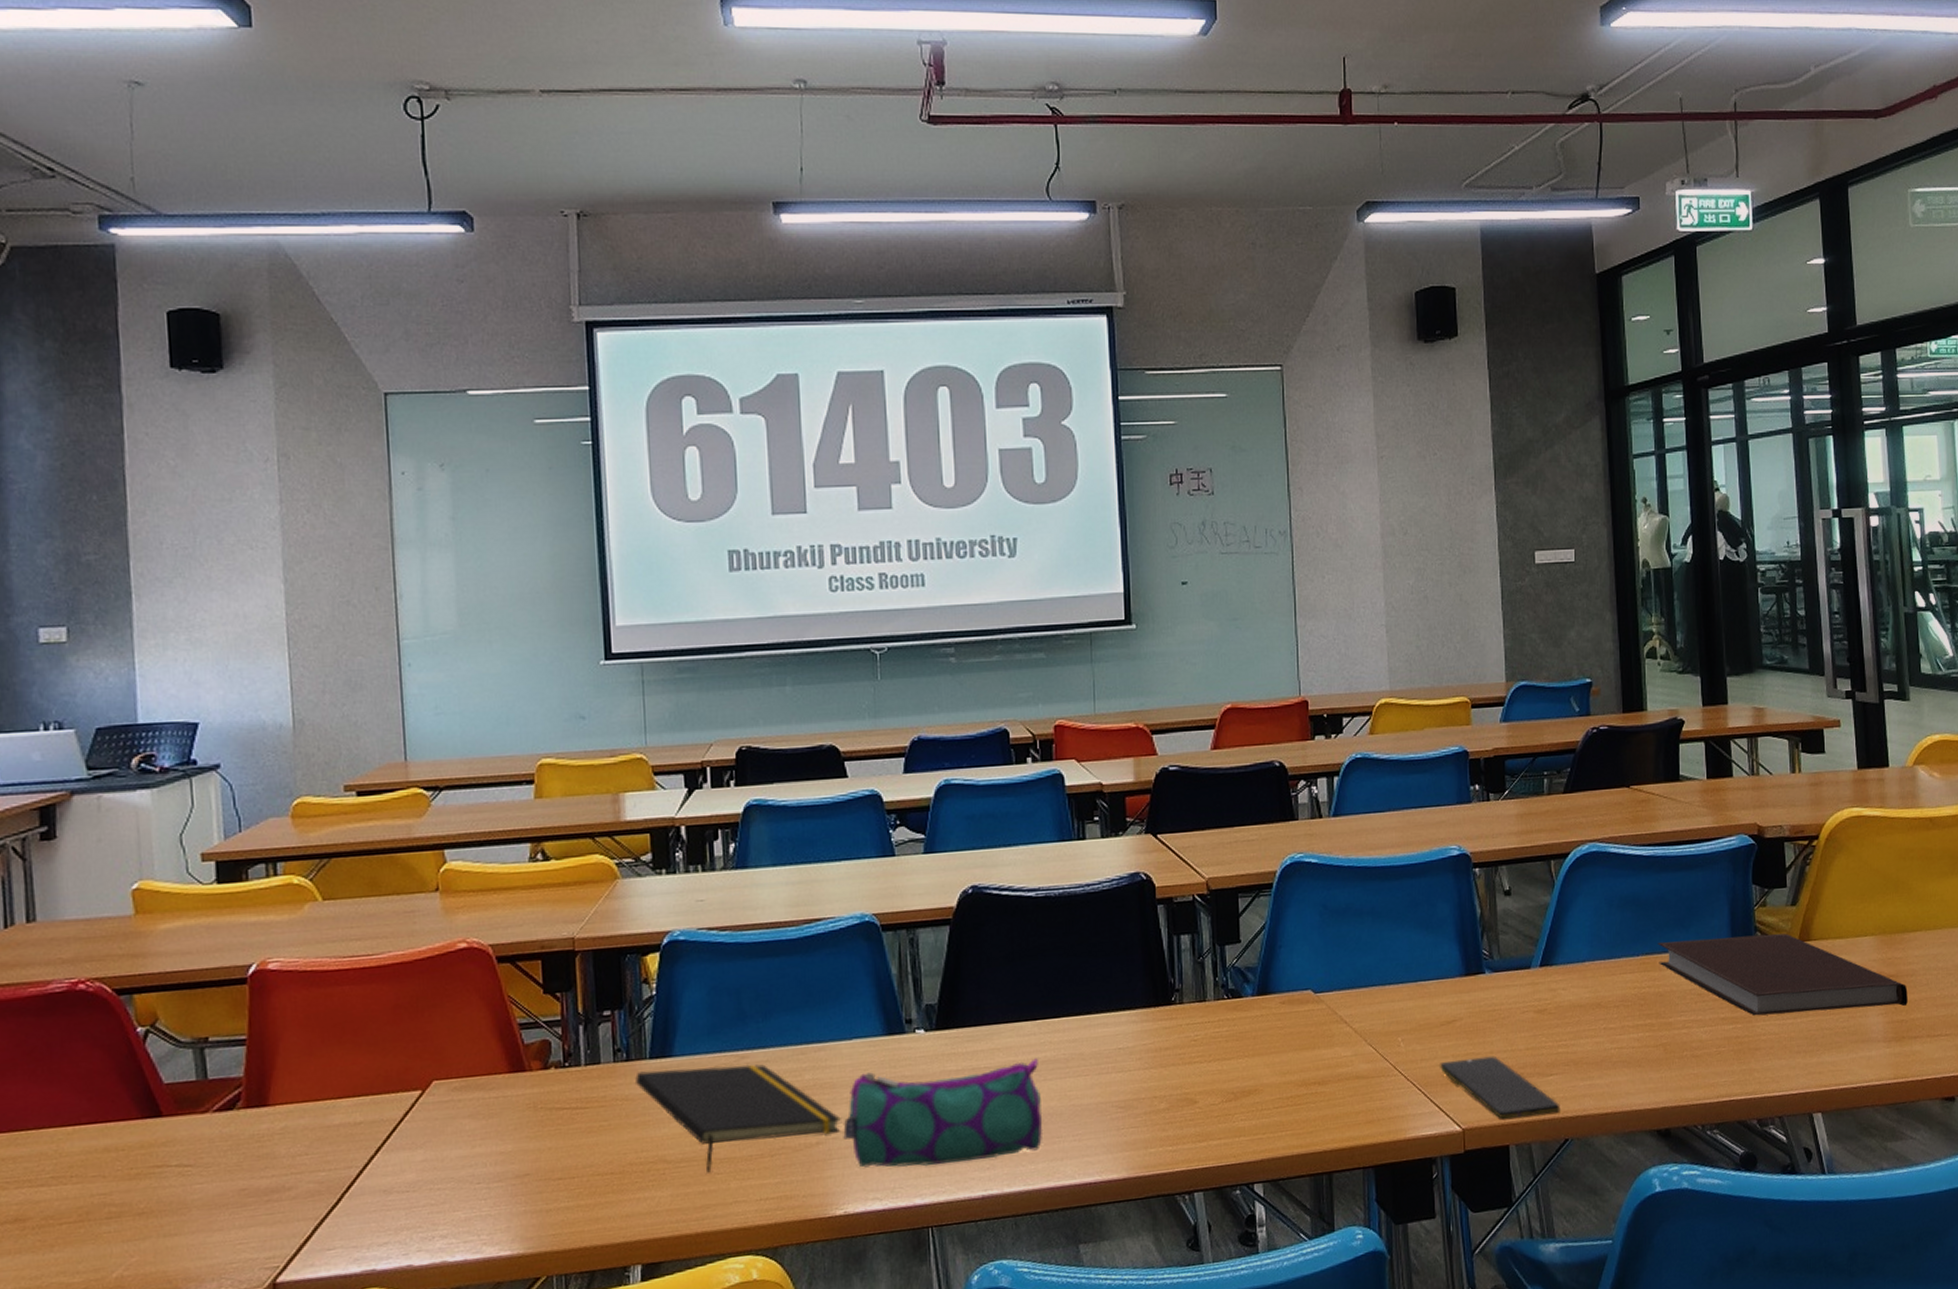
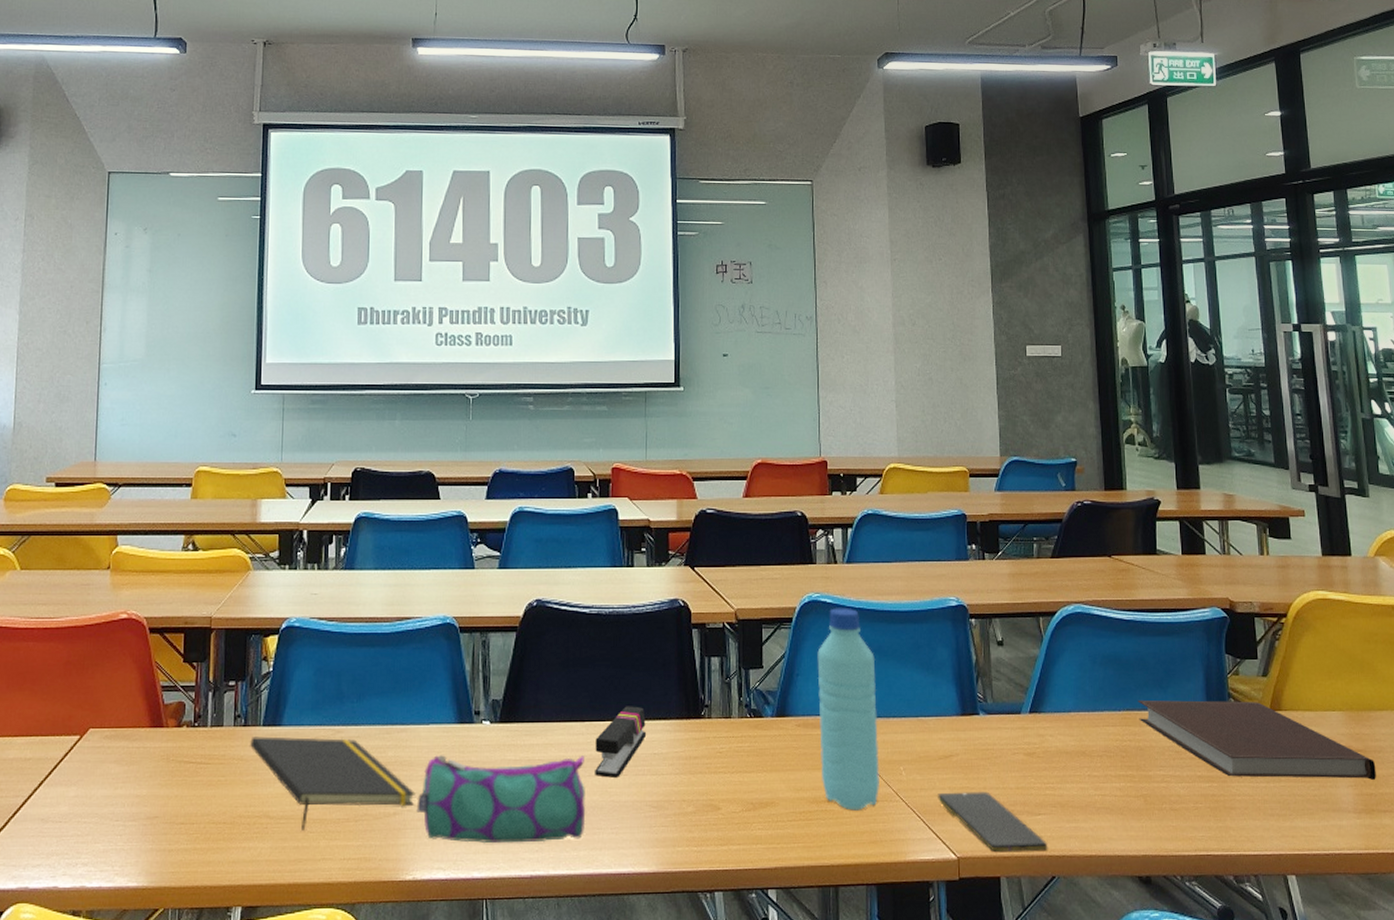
stapler: none [1050,997,1110,1080] -> present [595,706,647,778]
water bottle: none [1302,866,1375,1090] -> present [817,608,879,811]

